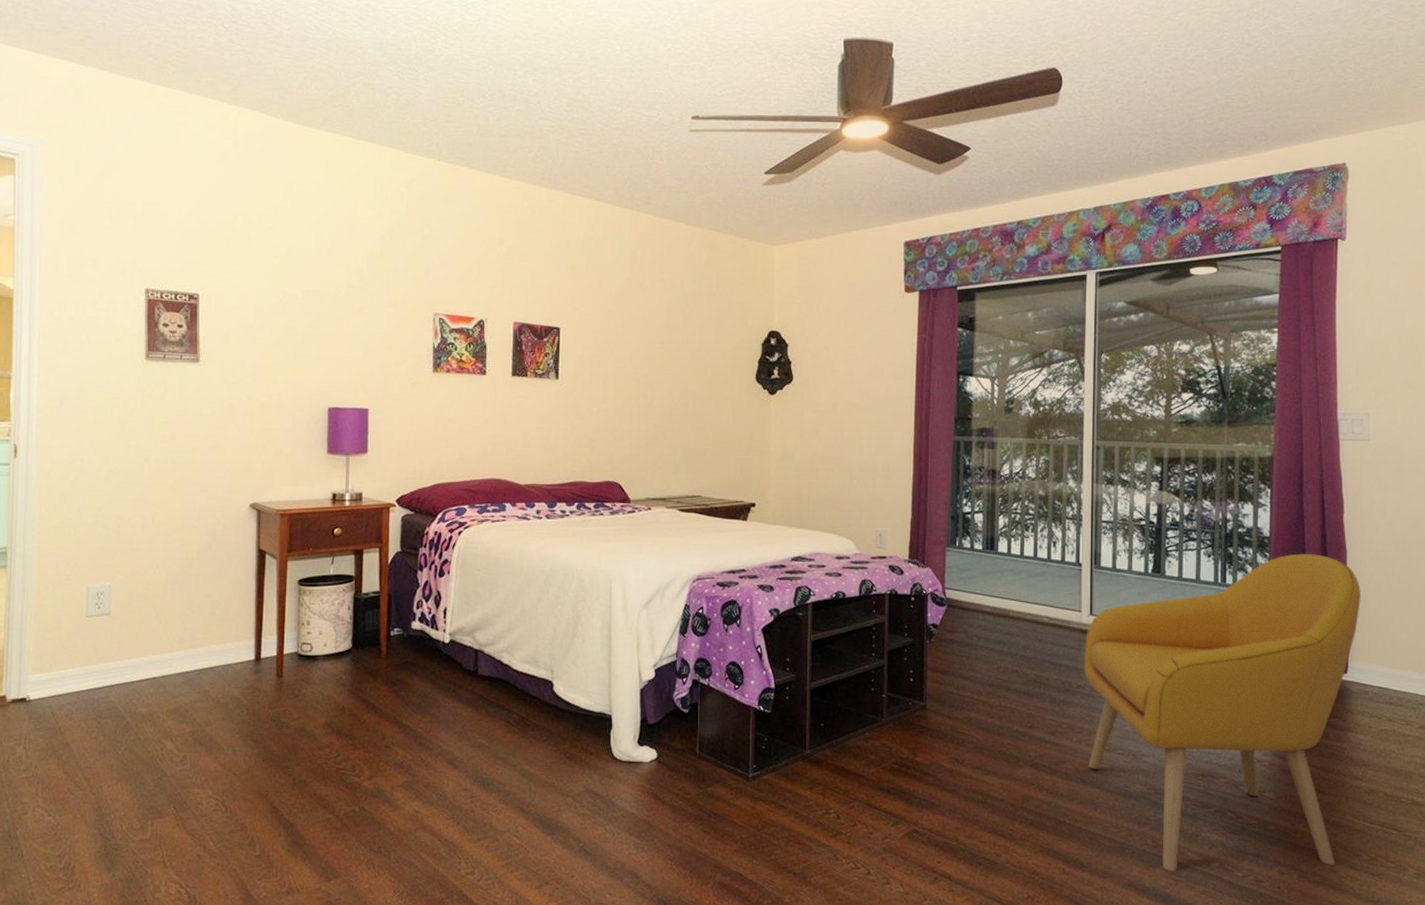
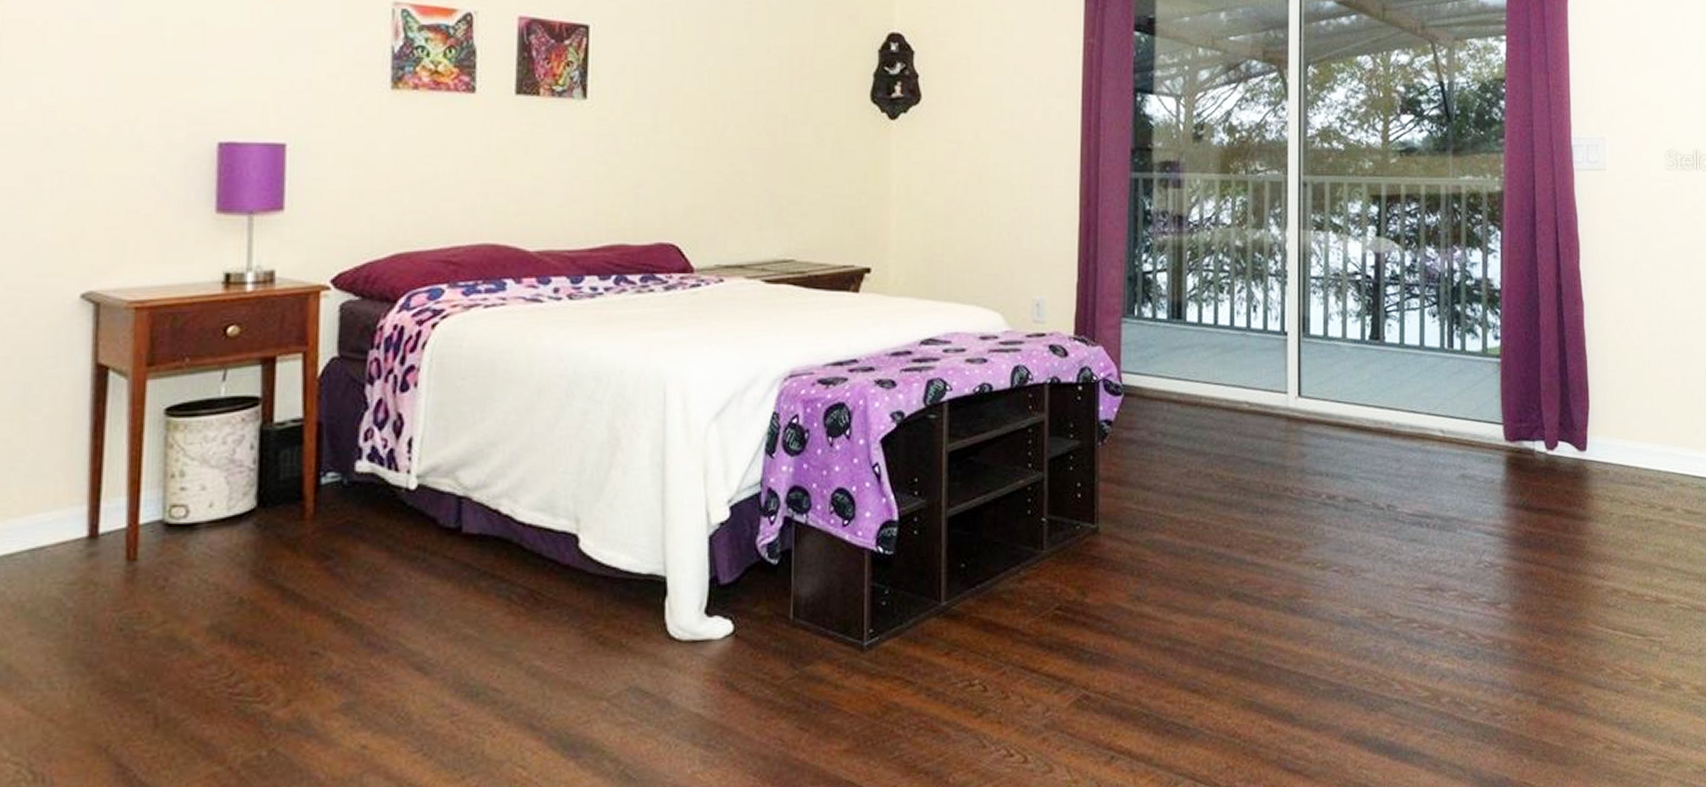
armchair: present [1084,553,1361,871] -> none [1291,307,1599,714]

